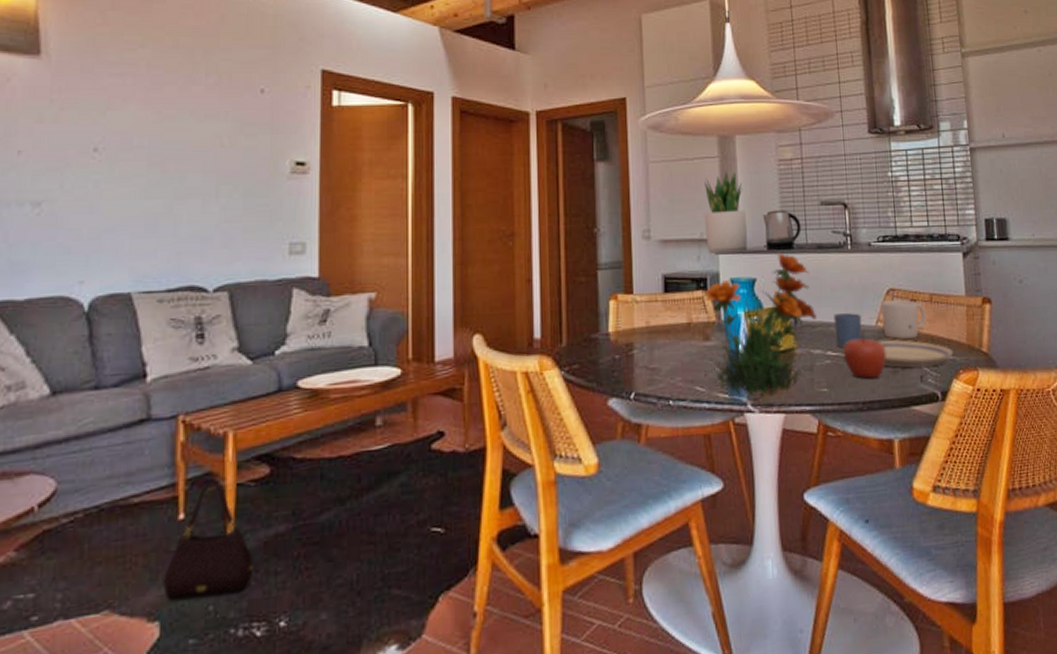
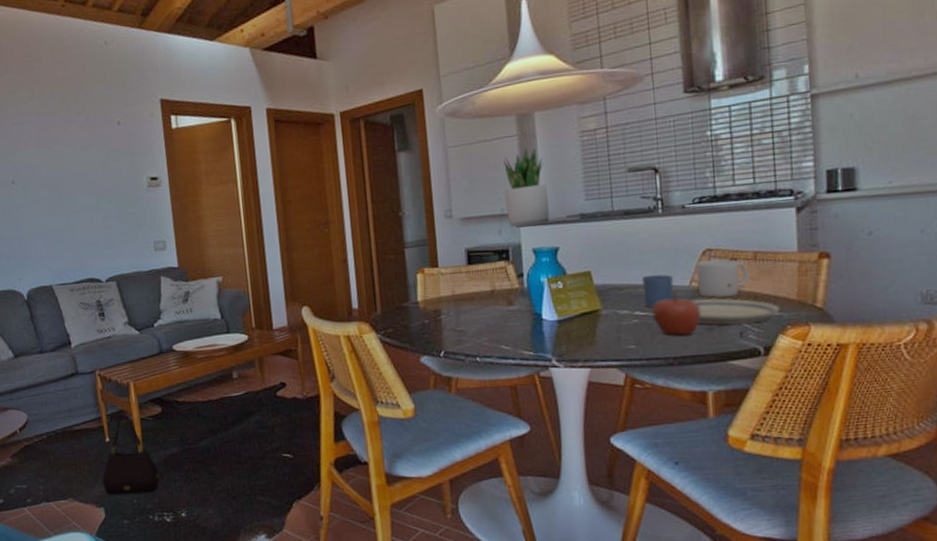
flower plant: present [703,252,819,394] -> none [507,221,626,351]
kettle: present [762,210,802,251] -> none [564,180,607,221]

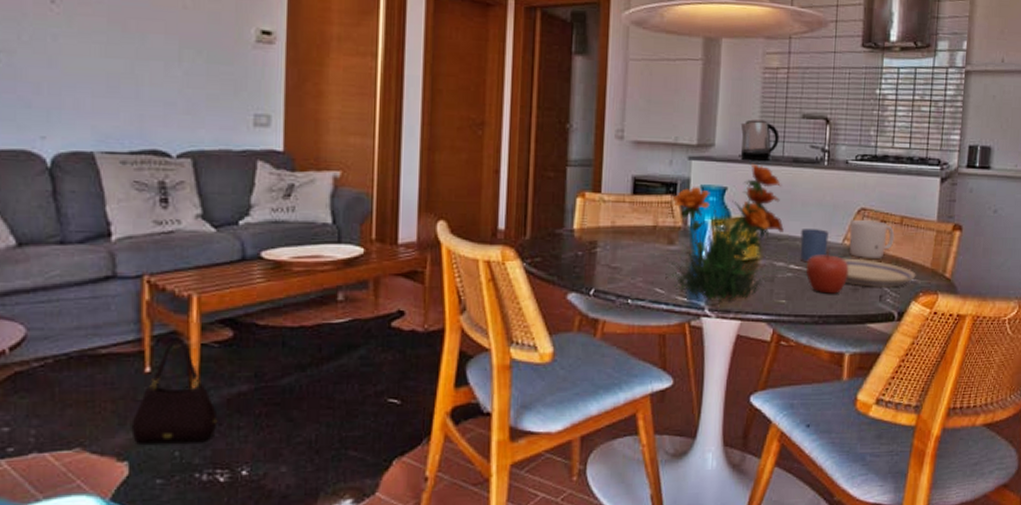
planter: present [503,147,550,227] -> none [680,74,724,160]
flower plant: none [507,221,626,351] -> present [666,163,784,300]
kettle: none [564,180,607,221] -> present [740,119,780,162]

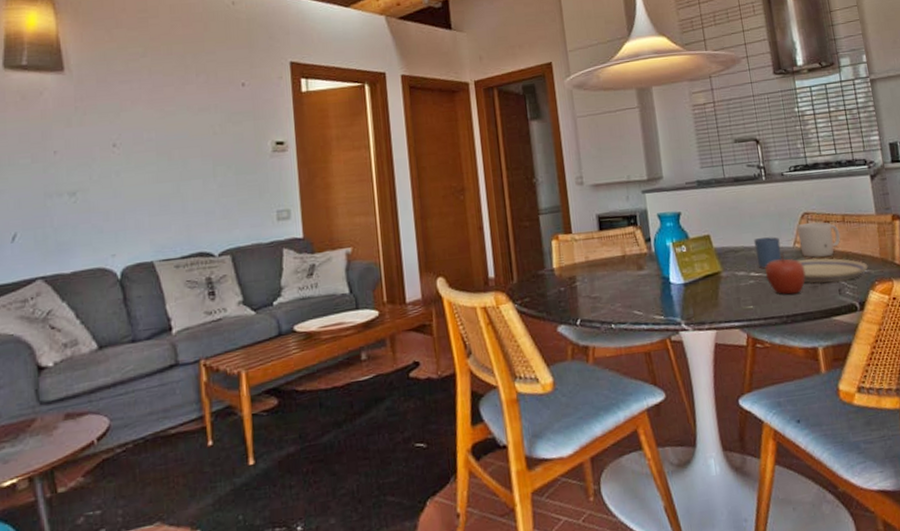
handbag: present [131,340,218,444] -> none [200,413,273,513]
flower plant: present [666,163,784,300] -> none [635,188,744,314]
kettle: present [740,119,780,162] -> none [681,149,719,188]

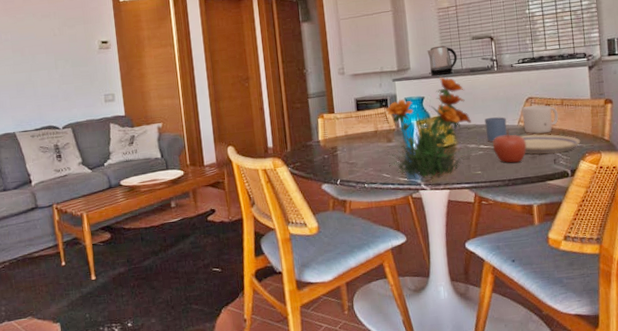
flower plant: none [635,188,744,314] -> present [386,77,474,177]
kettle: none [681,149,719,188] -> present [427,45,458,77]

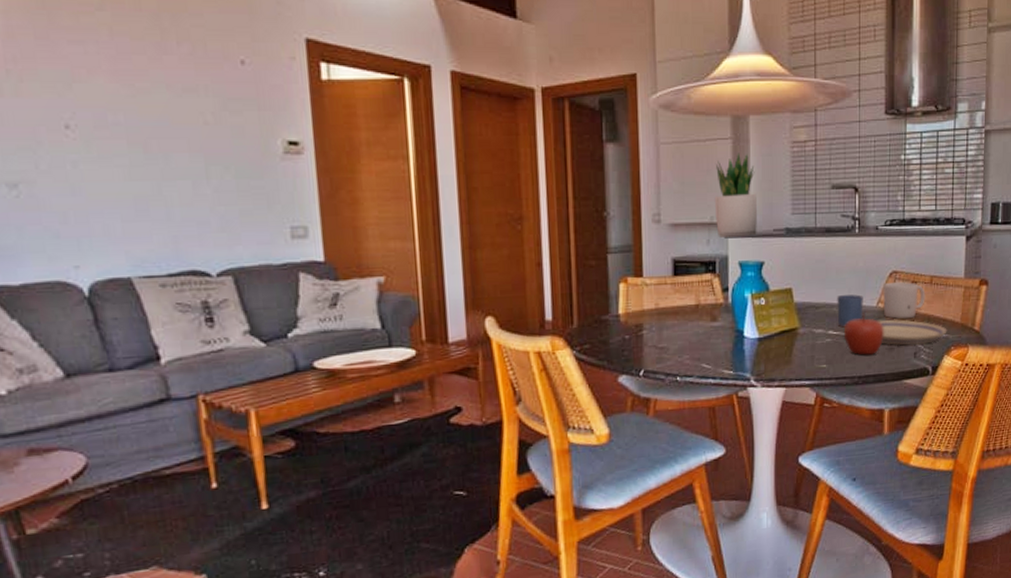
planter: none [382,20,417,82] -> present [714,153,757,237]
flower plant: present [386,77,474,177] -> none [710,236,821,370]
kettle: present [427,45,458,77] -> none [773,193,811,235]

